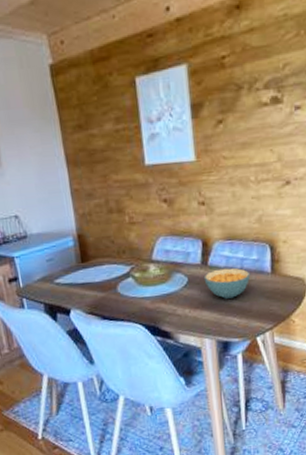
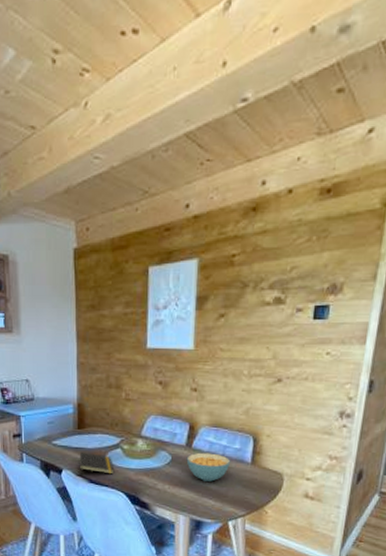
notepad: none [87,286,129,313] -> present [79,451,115,475]

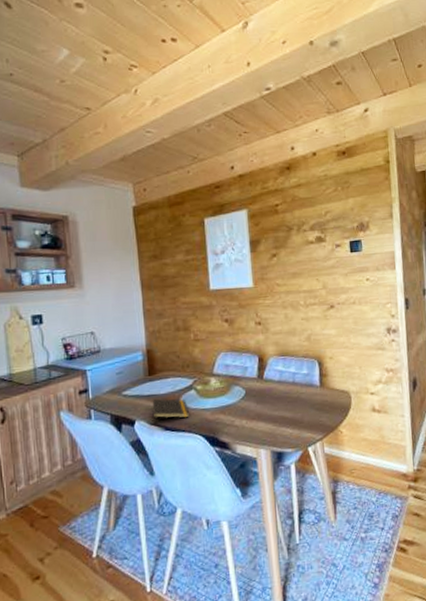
cereal bowl: present [186,452,231,482] -> none [259,381,302,410]

